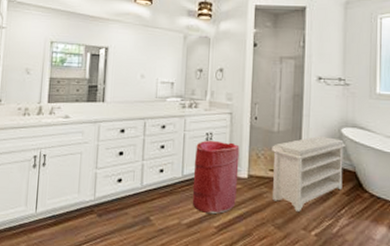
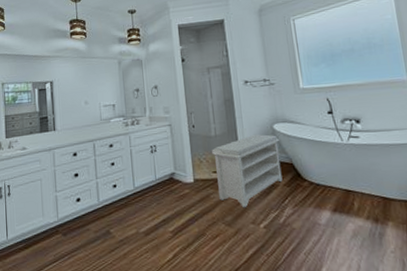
laundry hamper: present [192,140,240,215] -> none [143,151,186,221]

